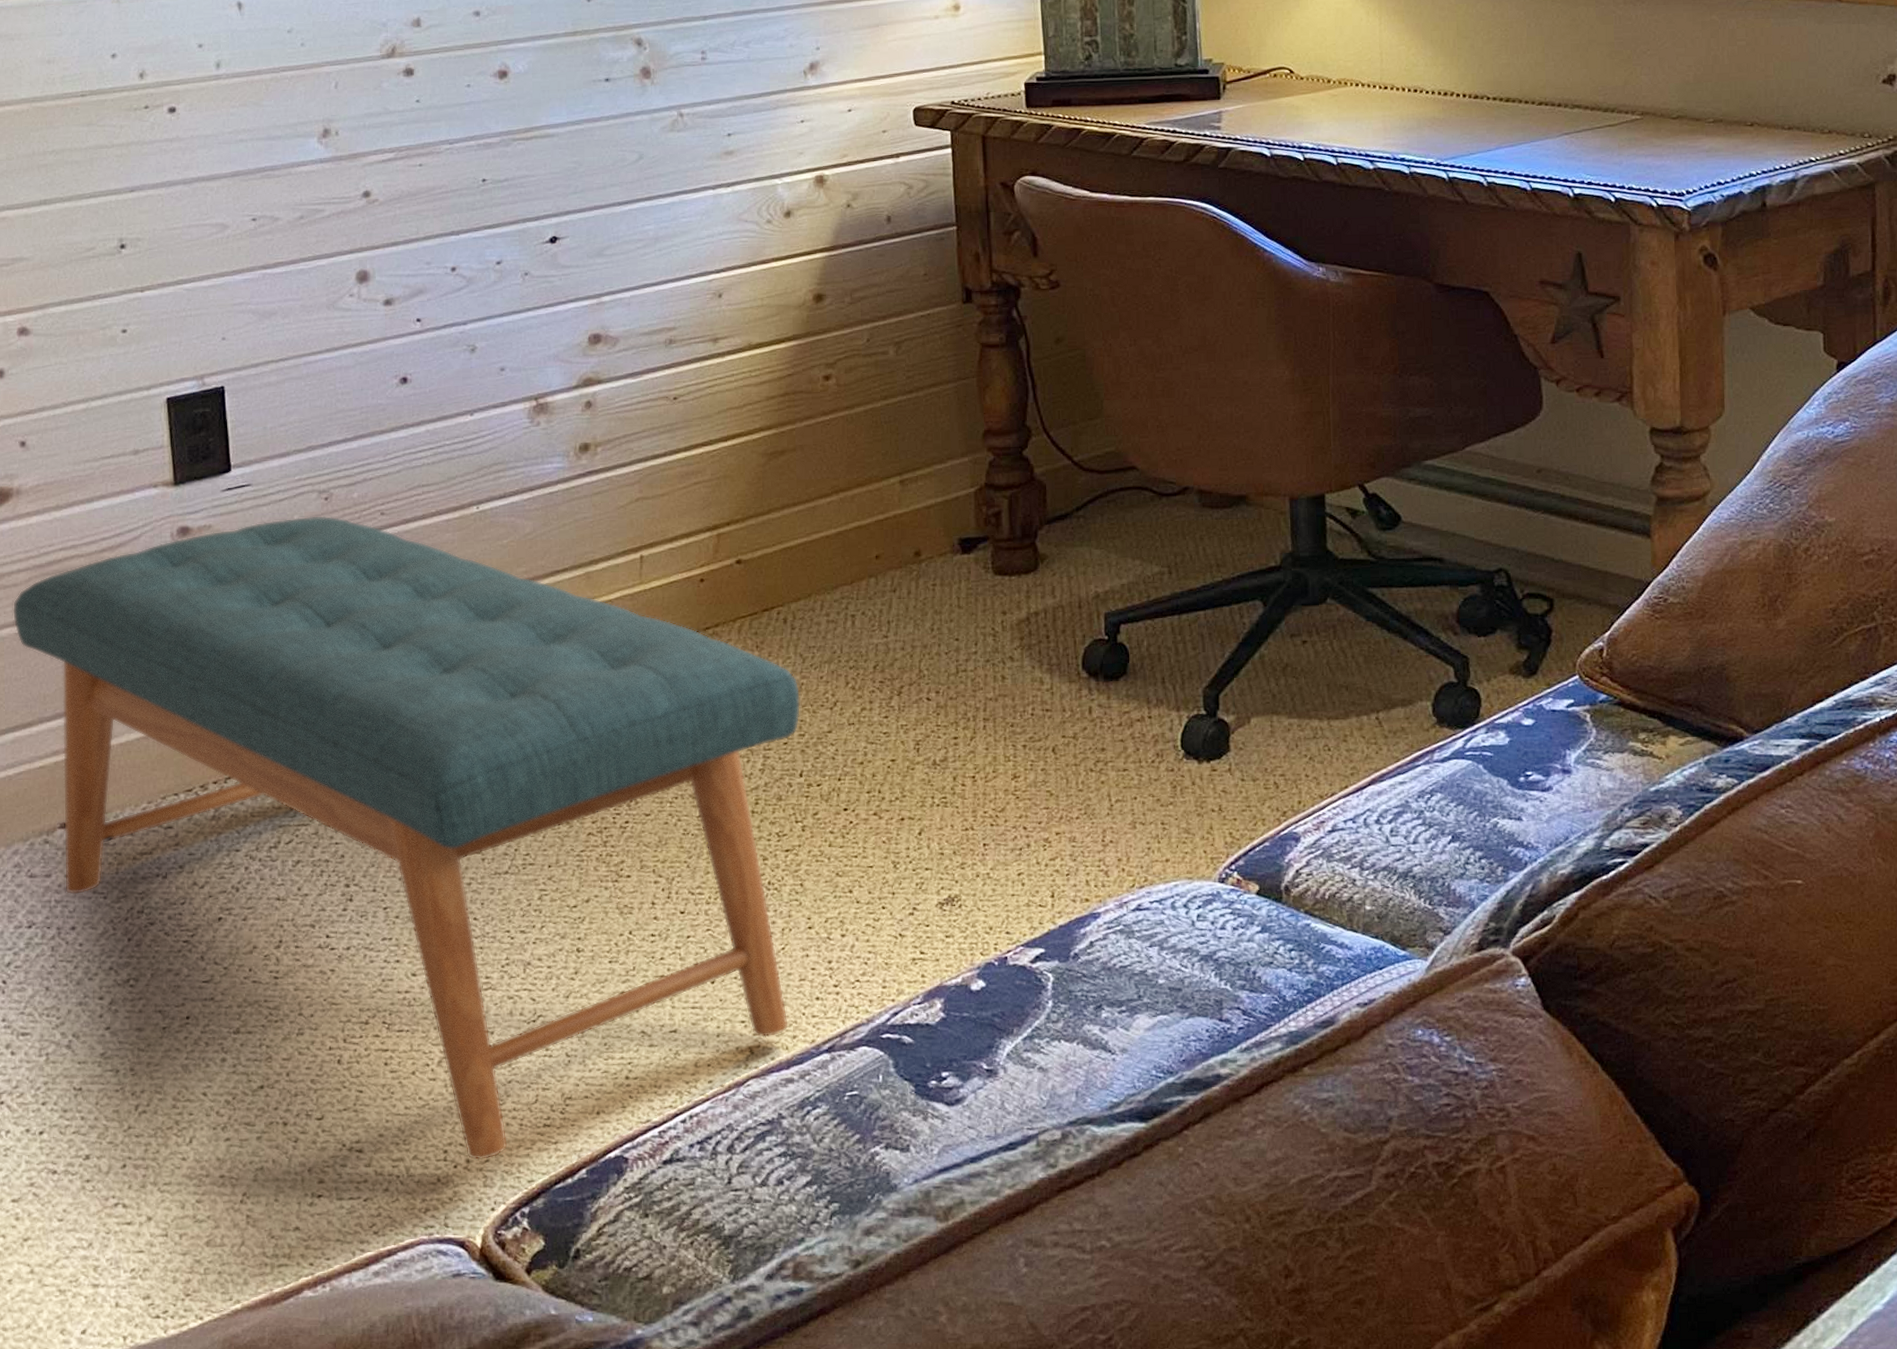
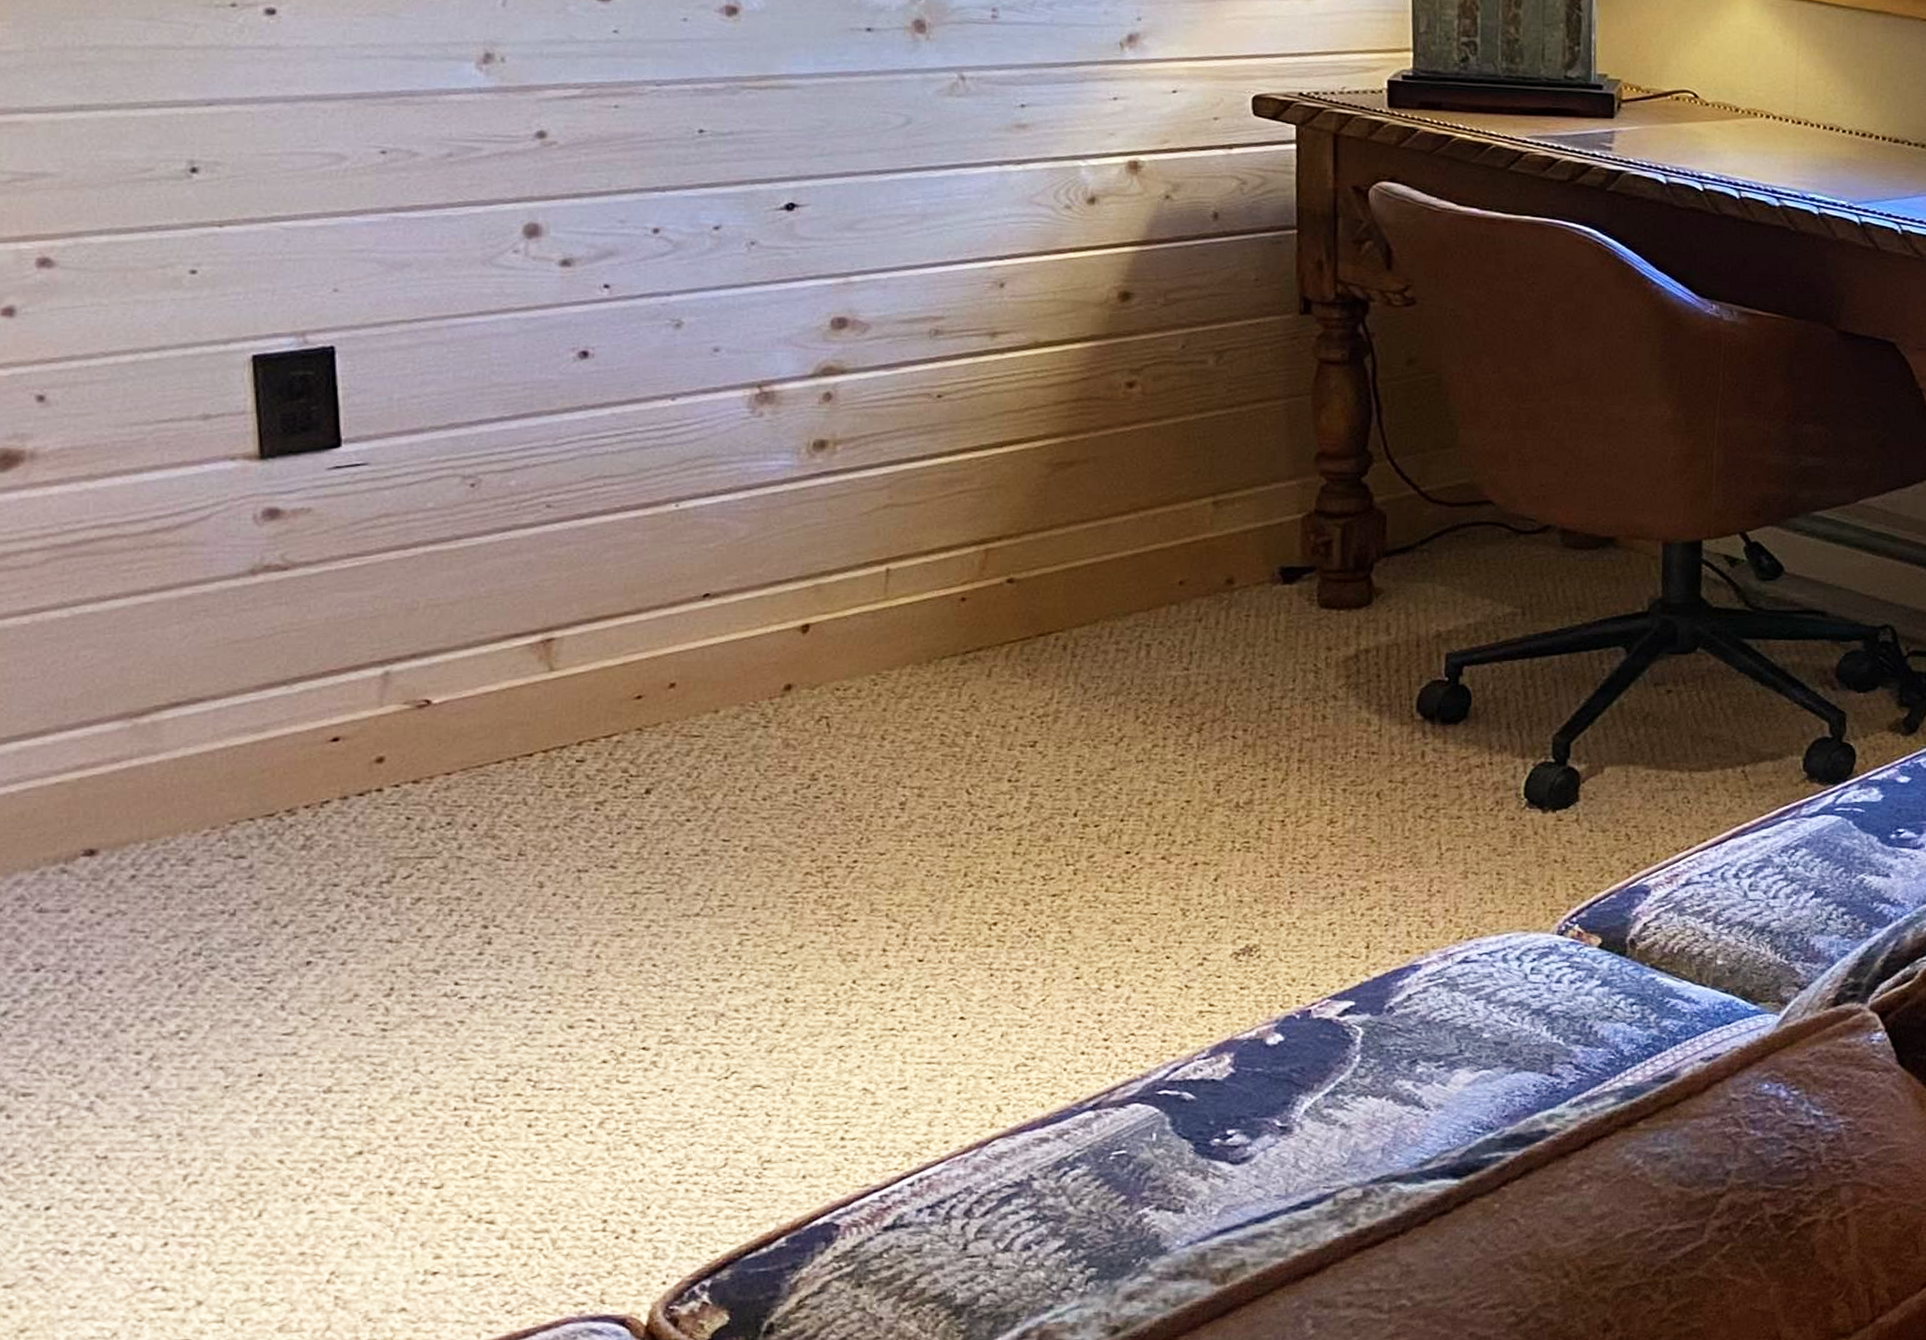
bench: present [12,515,801,1161] -> none [20,504,1080,1231]

